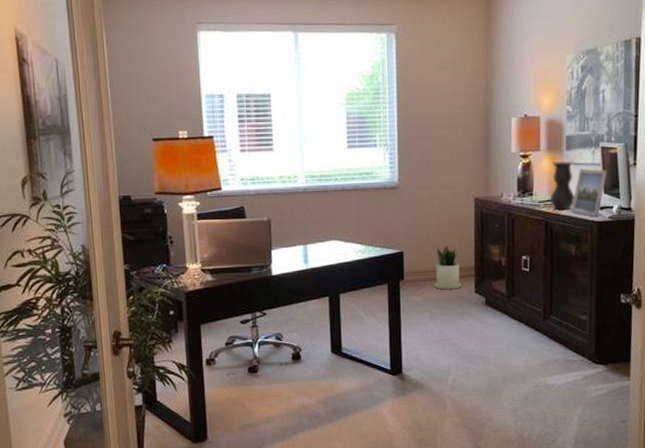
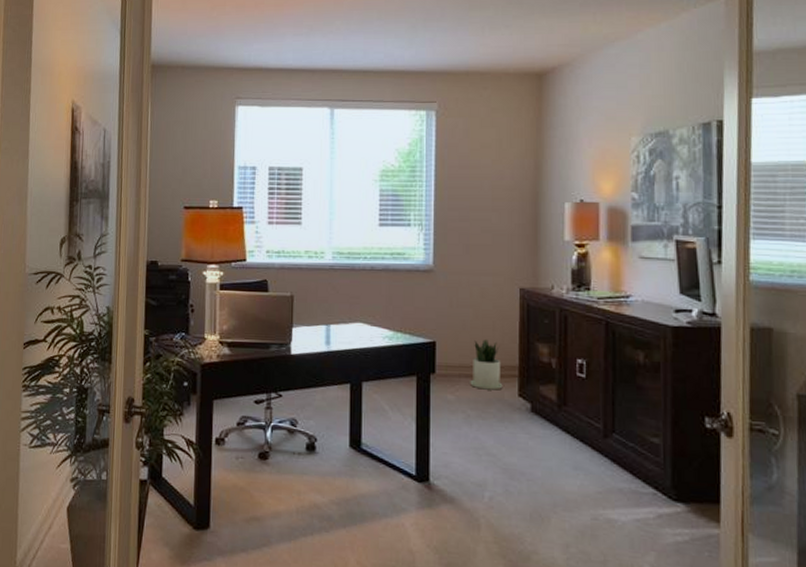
vase: present [549,160,575,211] -> none [611,253,643,311]
picture frame: present [570,168,608,218] -> none [637,263,685,322]

